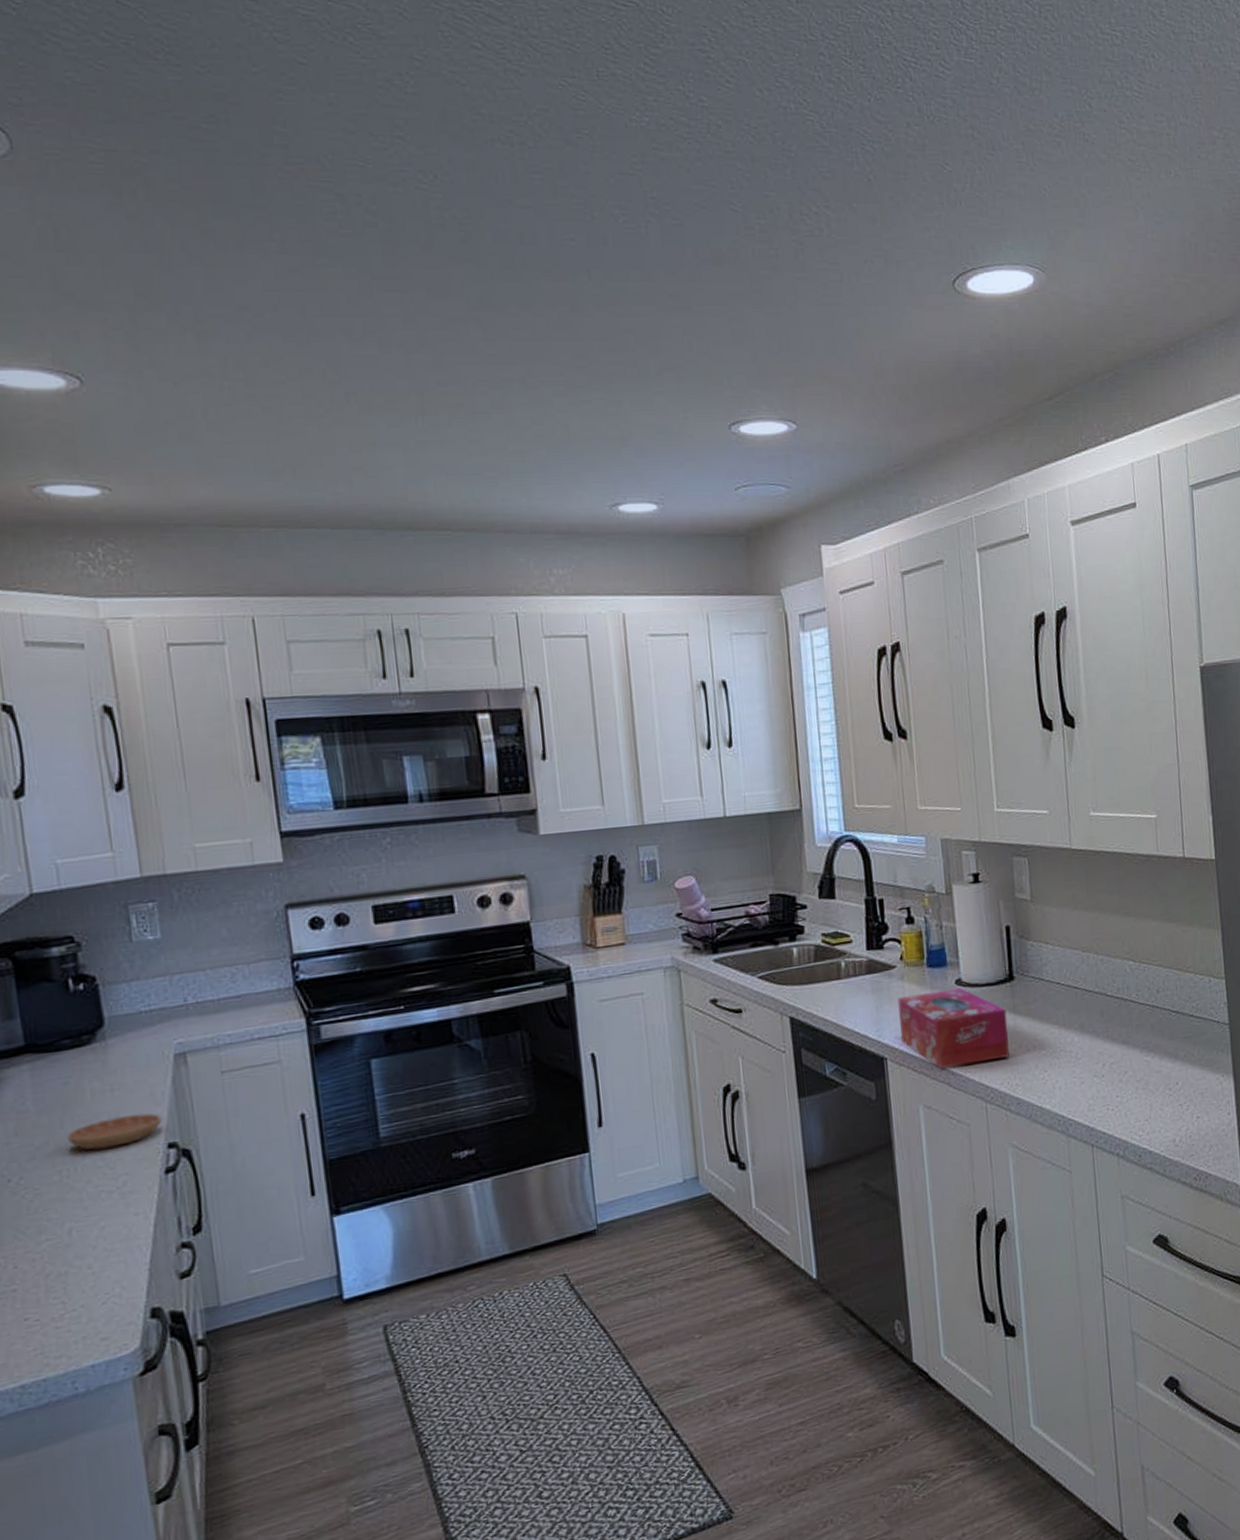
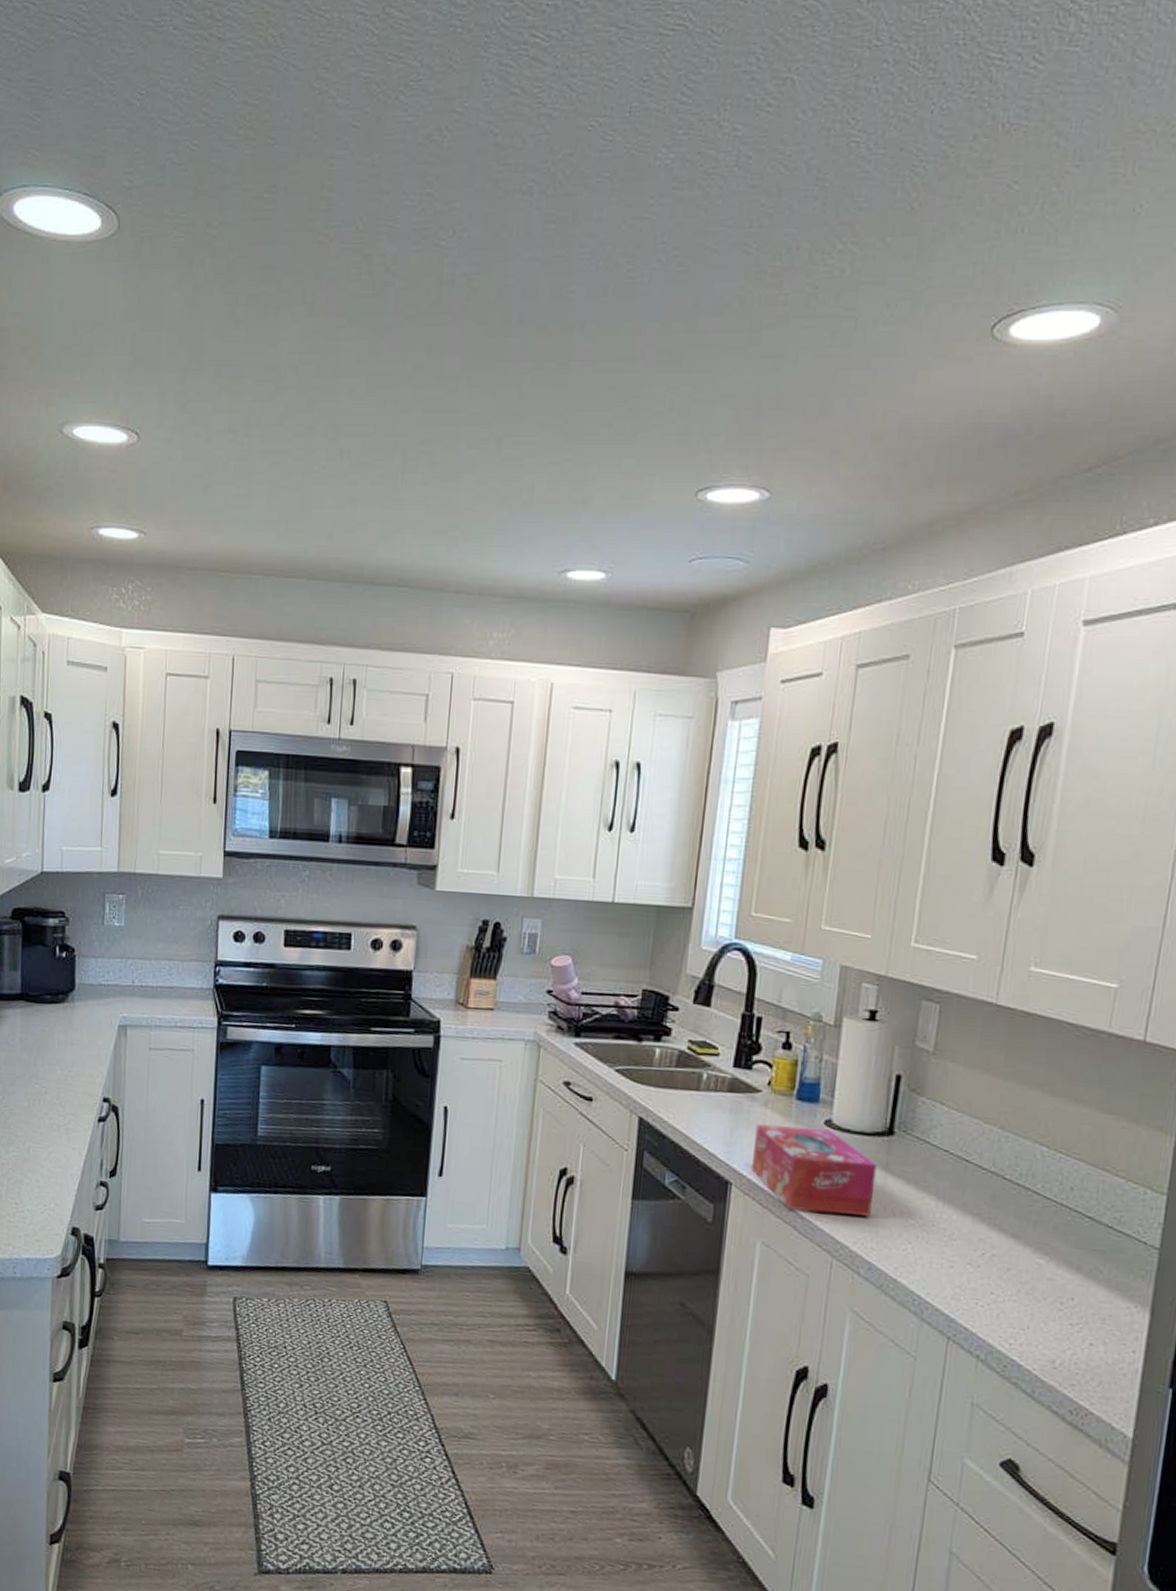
saucer: present [66,1113,162,1150] -> none [37,1066,102,1091]

